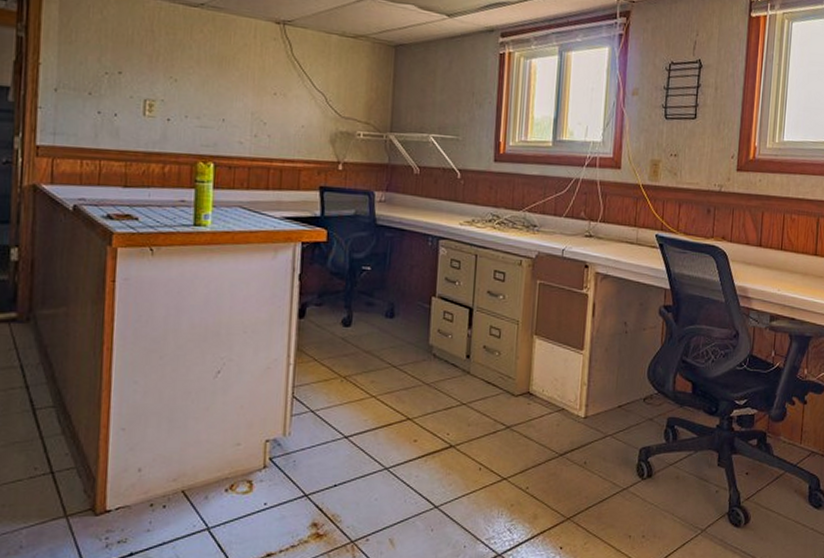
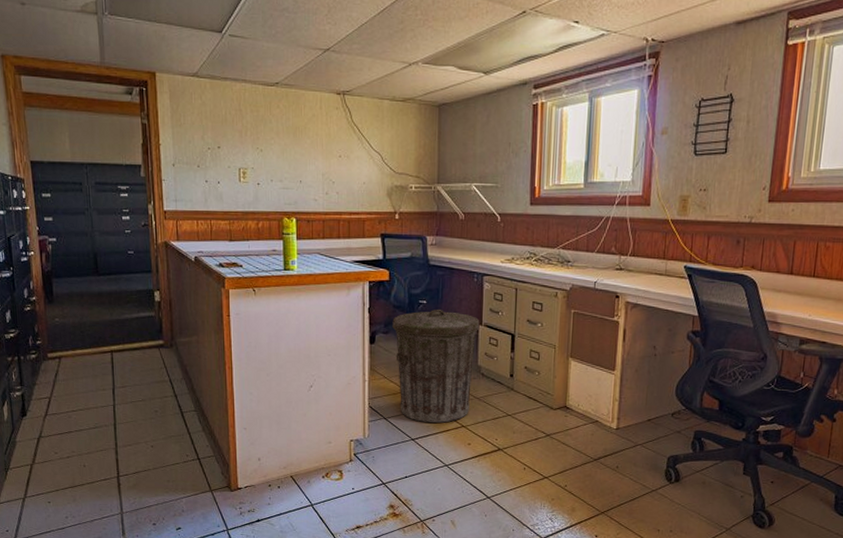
trash can: none [327,277,433,416] -> present [392,309,480,424]

